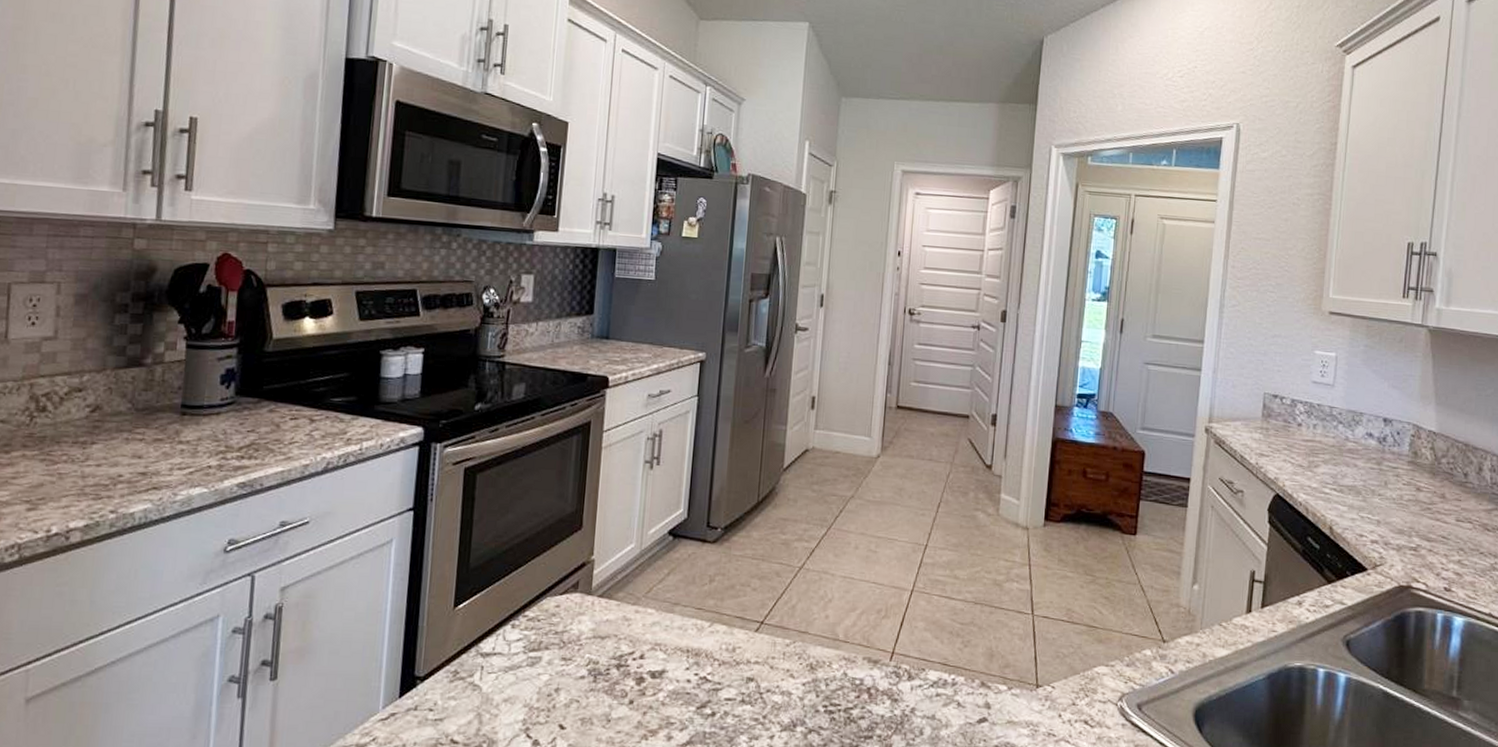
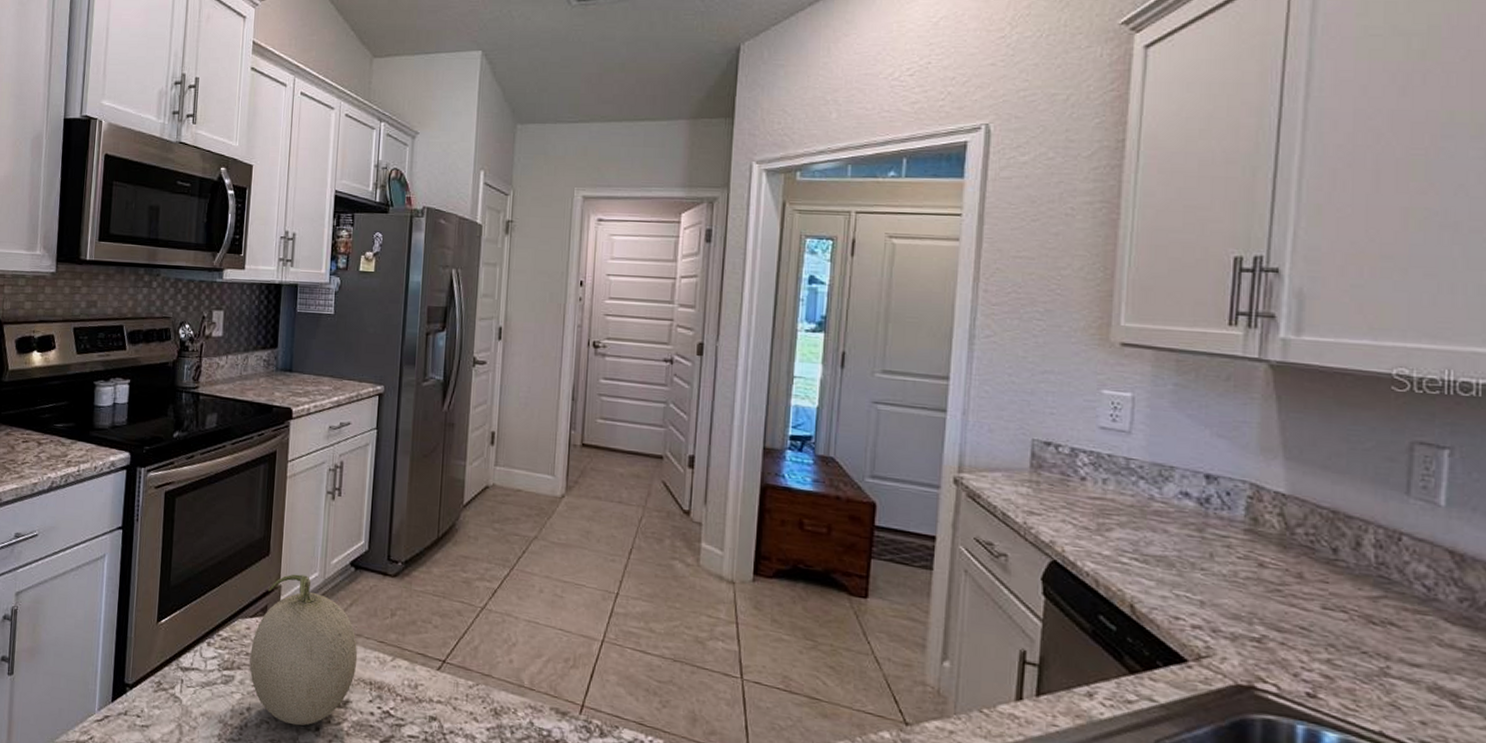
fruit: none [558,546,675,701] -> present [249,574,358,726]

